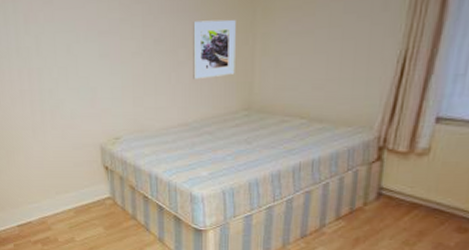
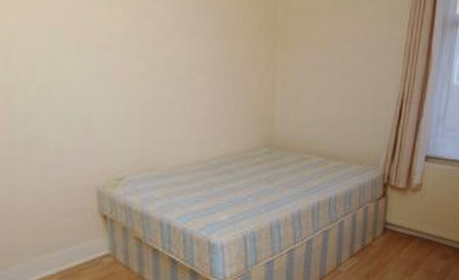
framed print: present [192,19,236,79] -> none [210,45,257,111]

